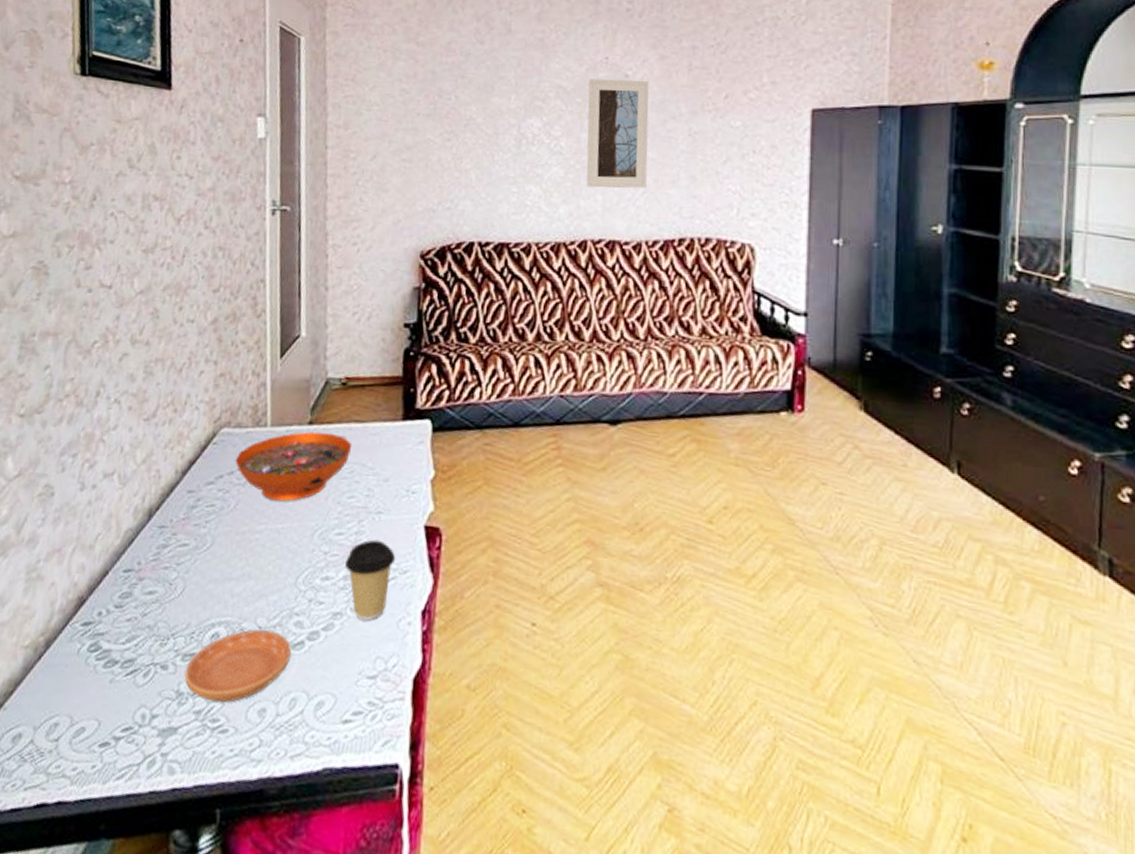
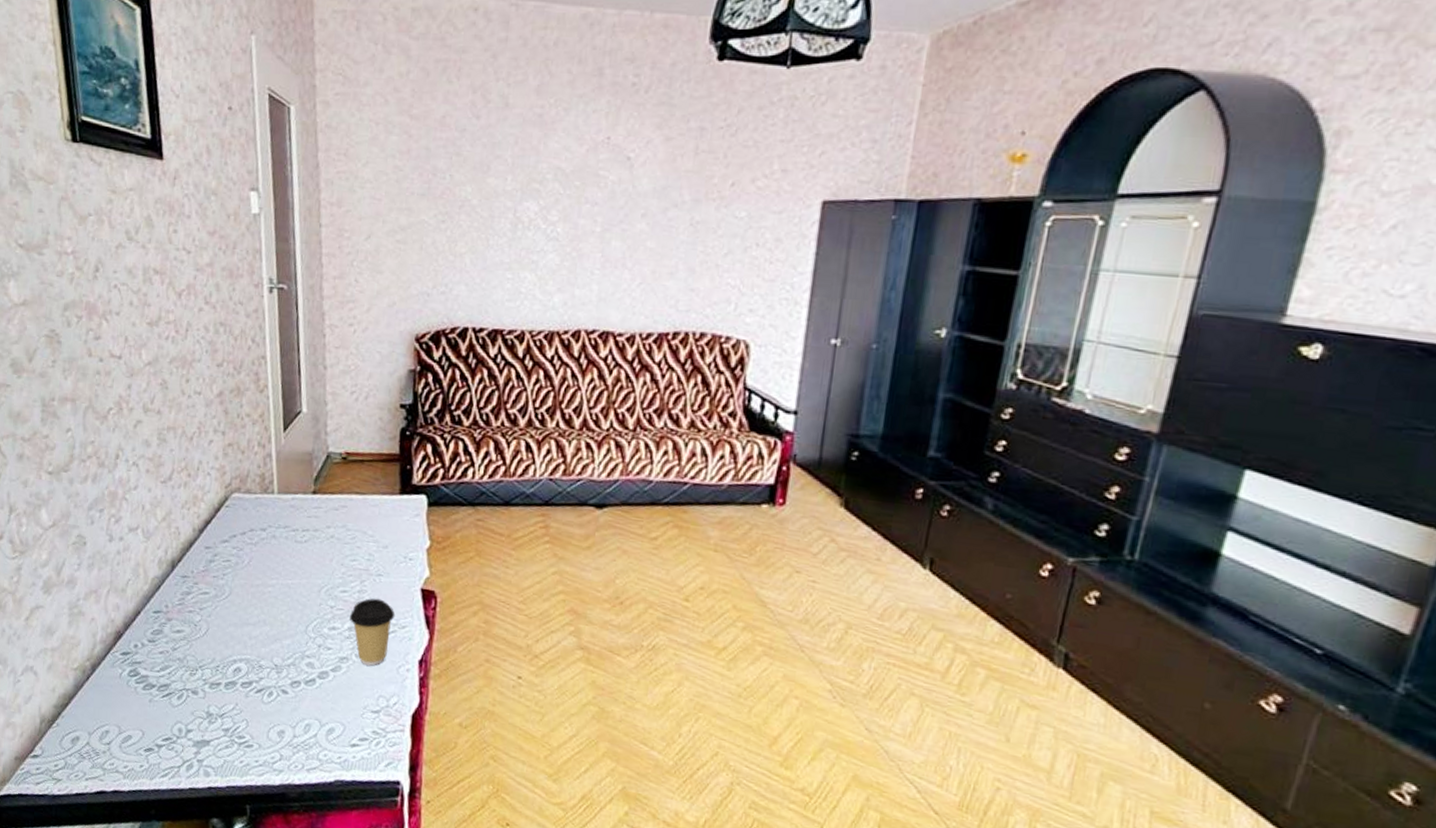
saucer: present [184,629,291,703] -> none [213,667,304,724]
decorative bowl: present [235,431,353,502] -> none [246,500,354,561]
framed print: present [586,79,649,189] -> none [582,160,652,280]

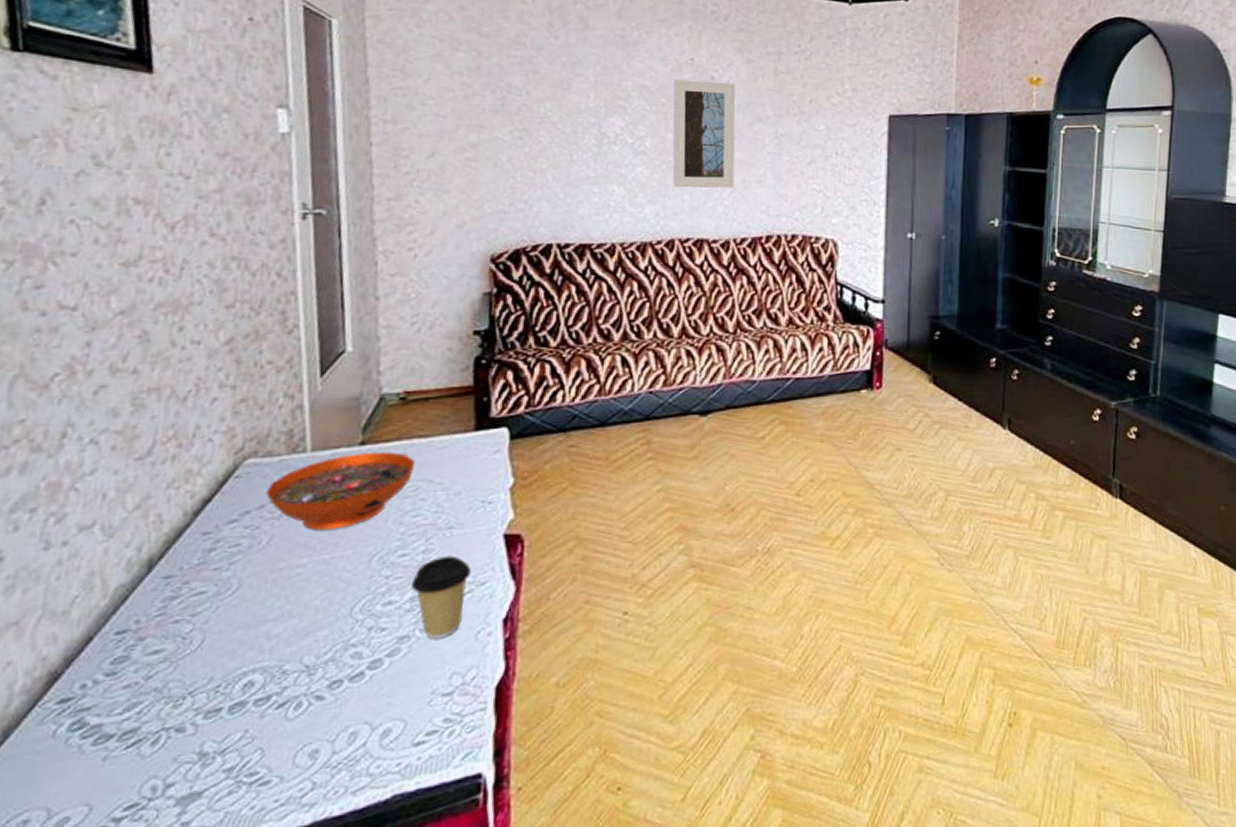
decorative bowl: none [246,500,354,561] -> present [265,451,416,530]
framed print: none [582,160,652,280] -> present [672,79,736,188]

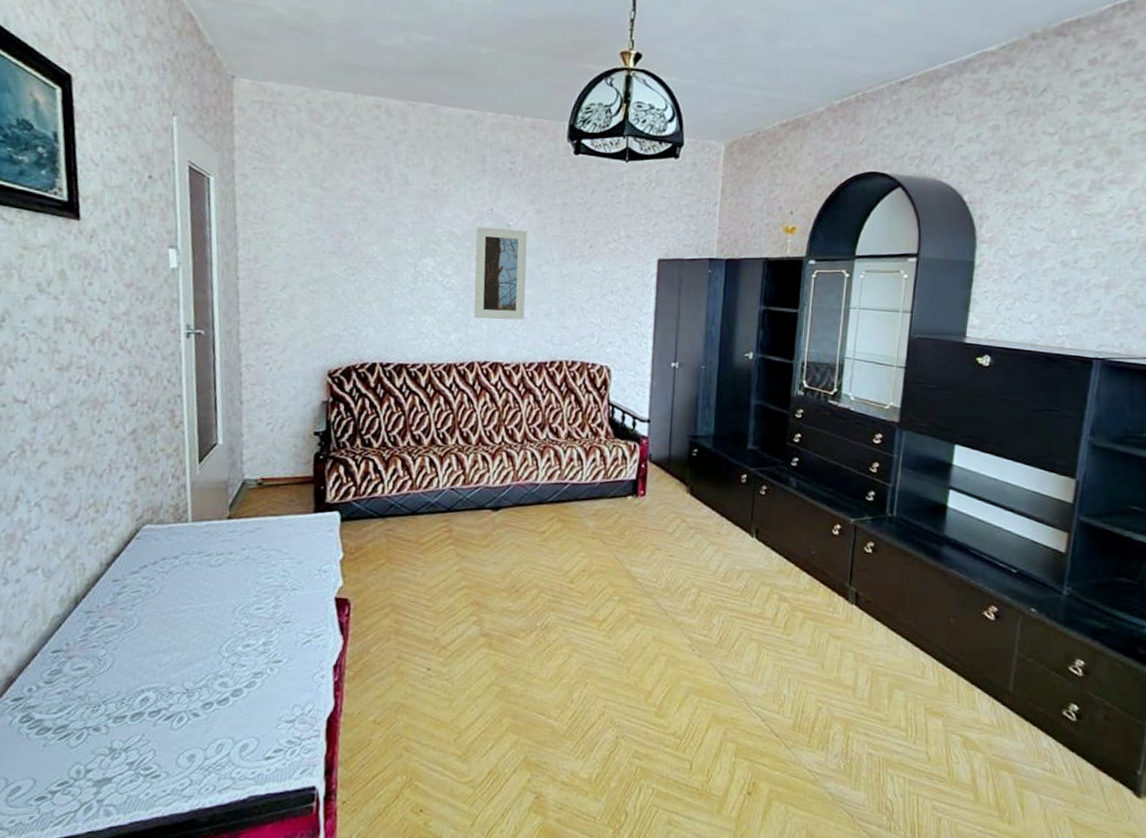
decorative bowl: present [265,451,416,530] -> none [158,525,269,585]
coffee cup: present [412,555,472,639] -> none [264,611,310,677]

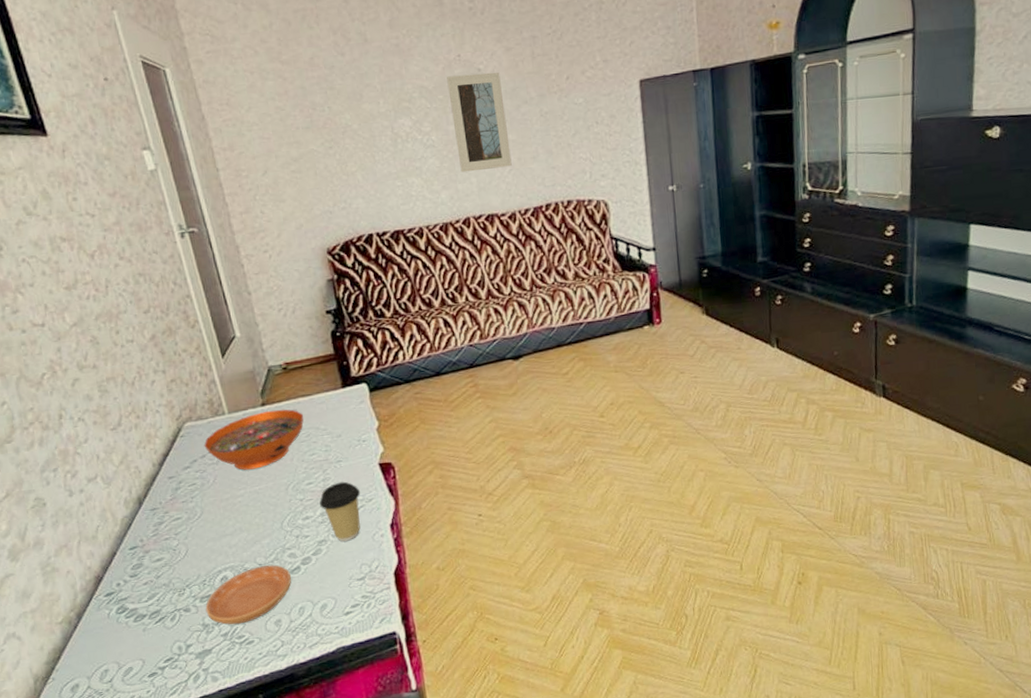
saucer: none [116,691,217,754] -> present [205,565,291,625]
decorative bowl: none [158,525,269,585] -> present [204,409,304,470]
coffee cup: none [264,611,310,677] -> present [319,481,361,542]

